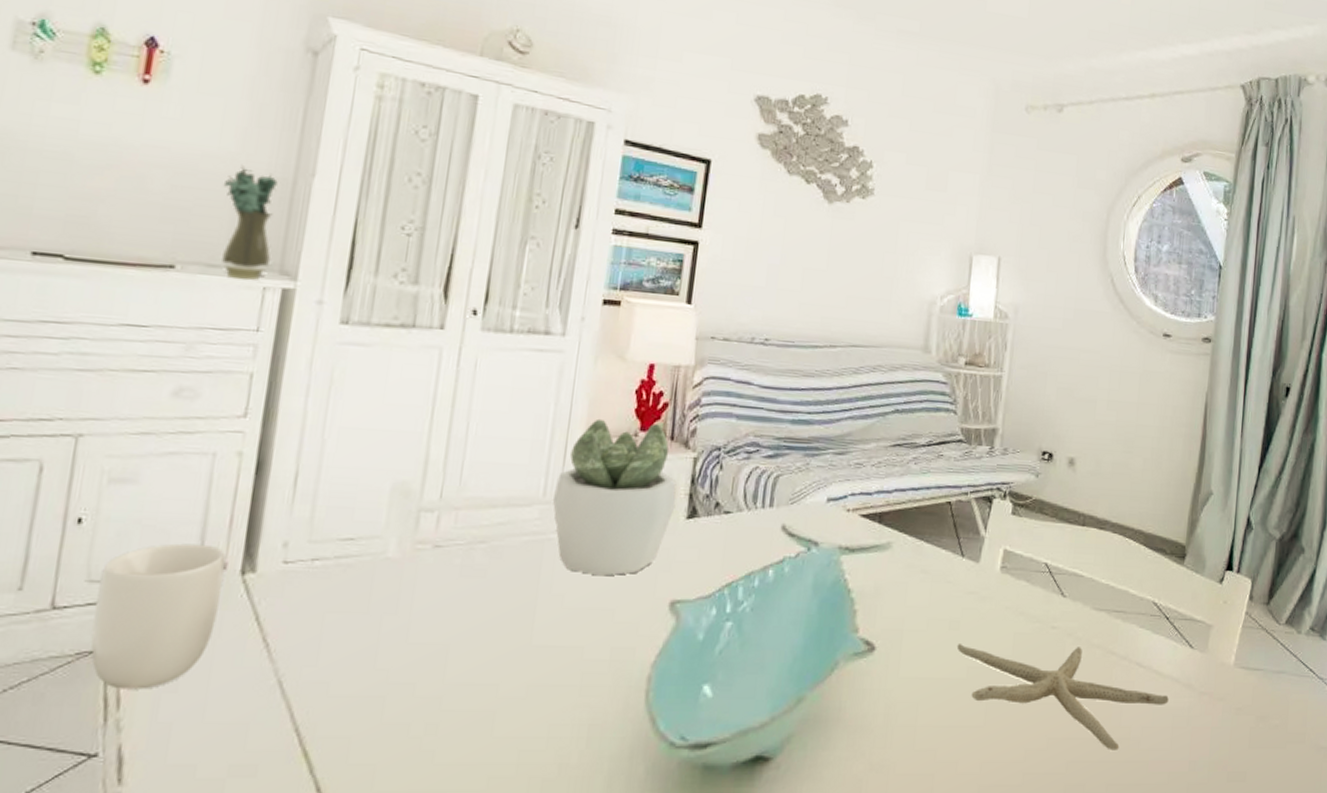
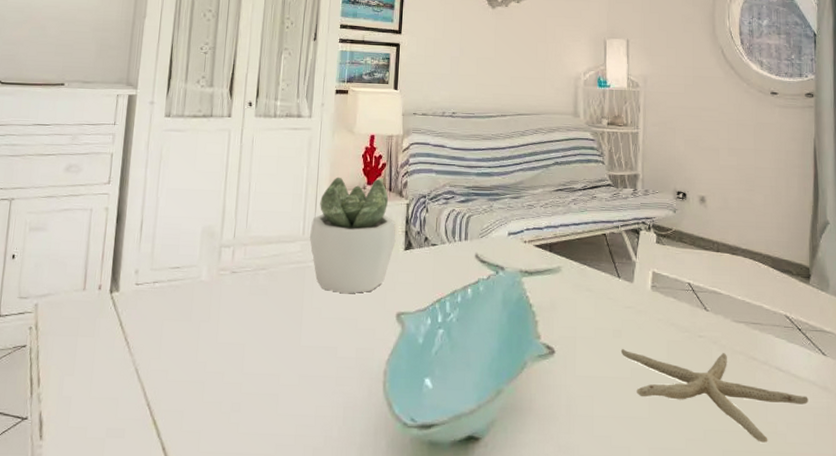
cup: present [91,543,226,690] -> none [22,271,100,373]
vase: present [221,164,278,281] -> none [91,13,123,91]

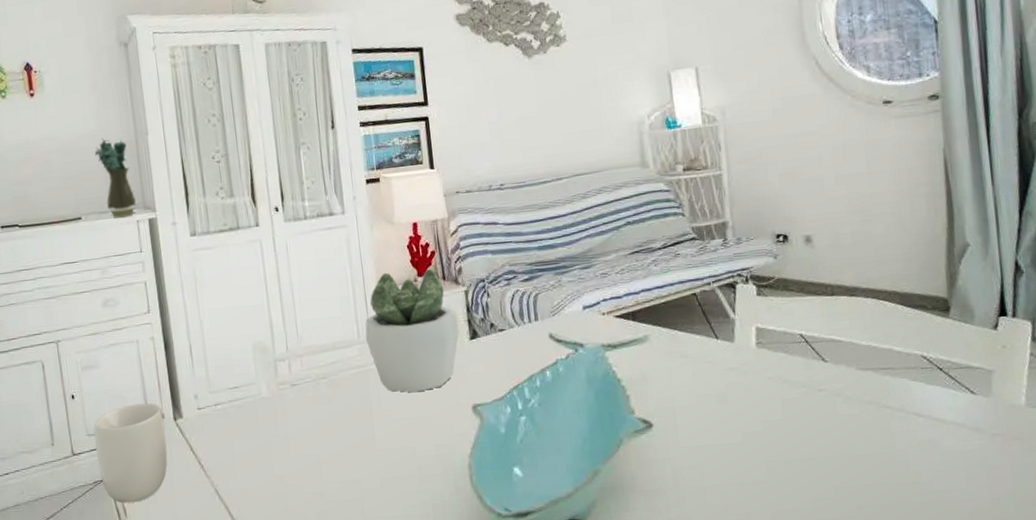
cup: none [22,271,100,373] -> present [94,403,168,503]
vase: none [91,13,123,91] -> present [94,137,137,219]
starfish: present [620,349,808,443] -> none [728,405,957,494]

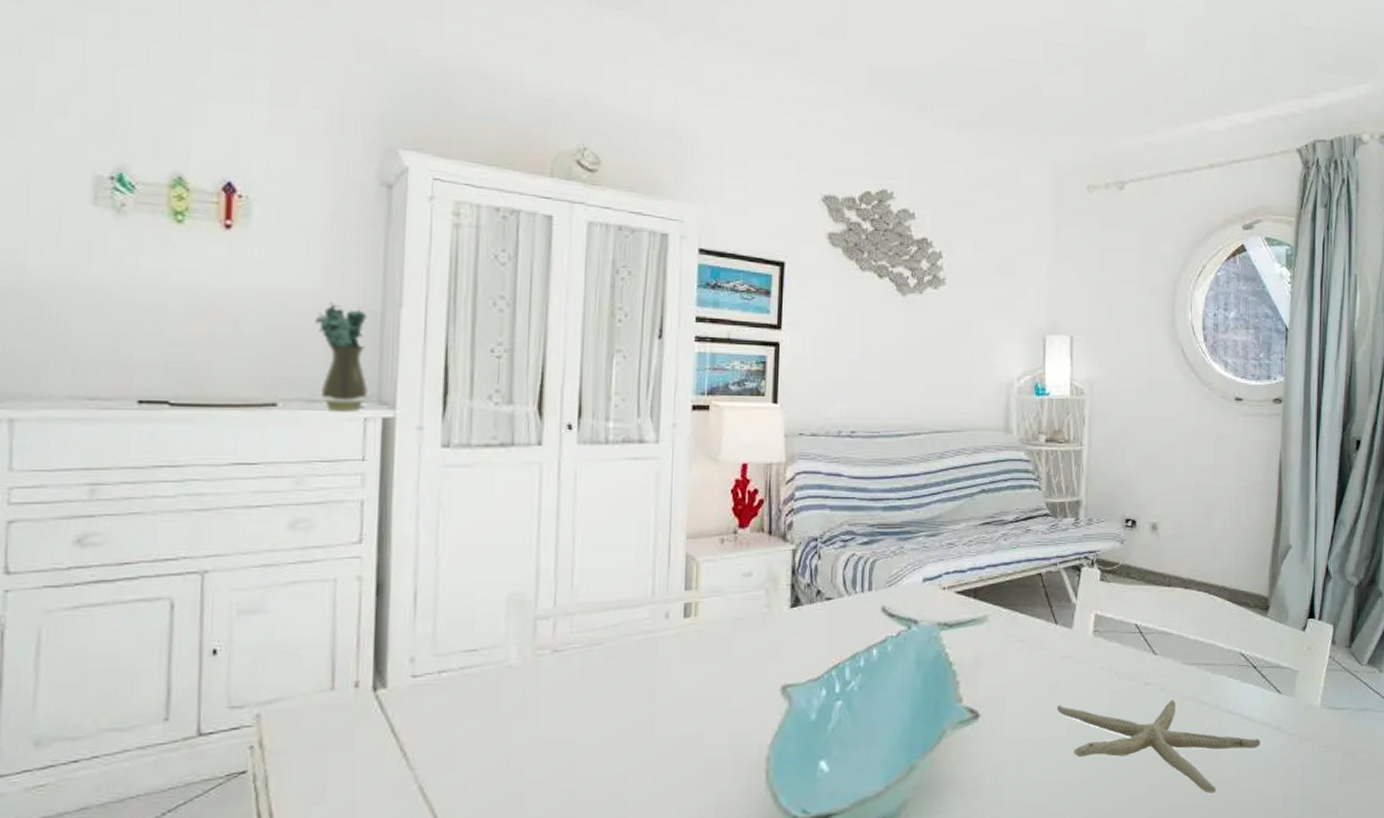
cup: present [94,403,168,503] -> none [239,665,357,805]
succulent plant: present [365,269,459,393] -> none [661,519,779,668]
starfish: none [728,405,957,494] -> present [1056,700,1261,794]

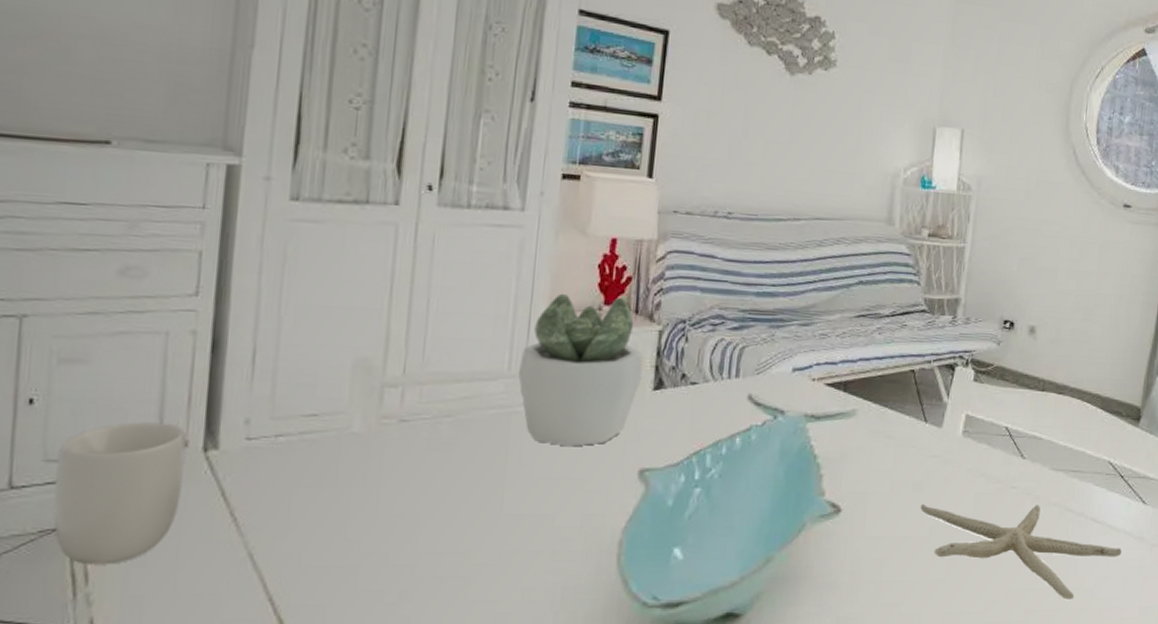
cup: none [239,665,357,805] -> present [53,422,186,565]
vase: present [314,300,369,413] -> none [156,35,215,157]
succulent plant: none [661,519,779,668] -> present [517,293,642,447]

